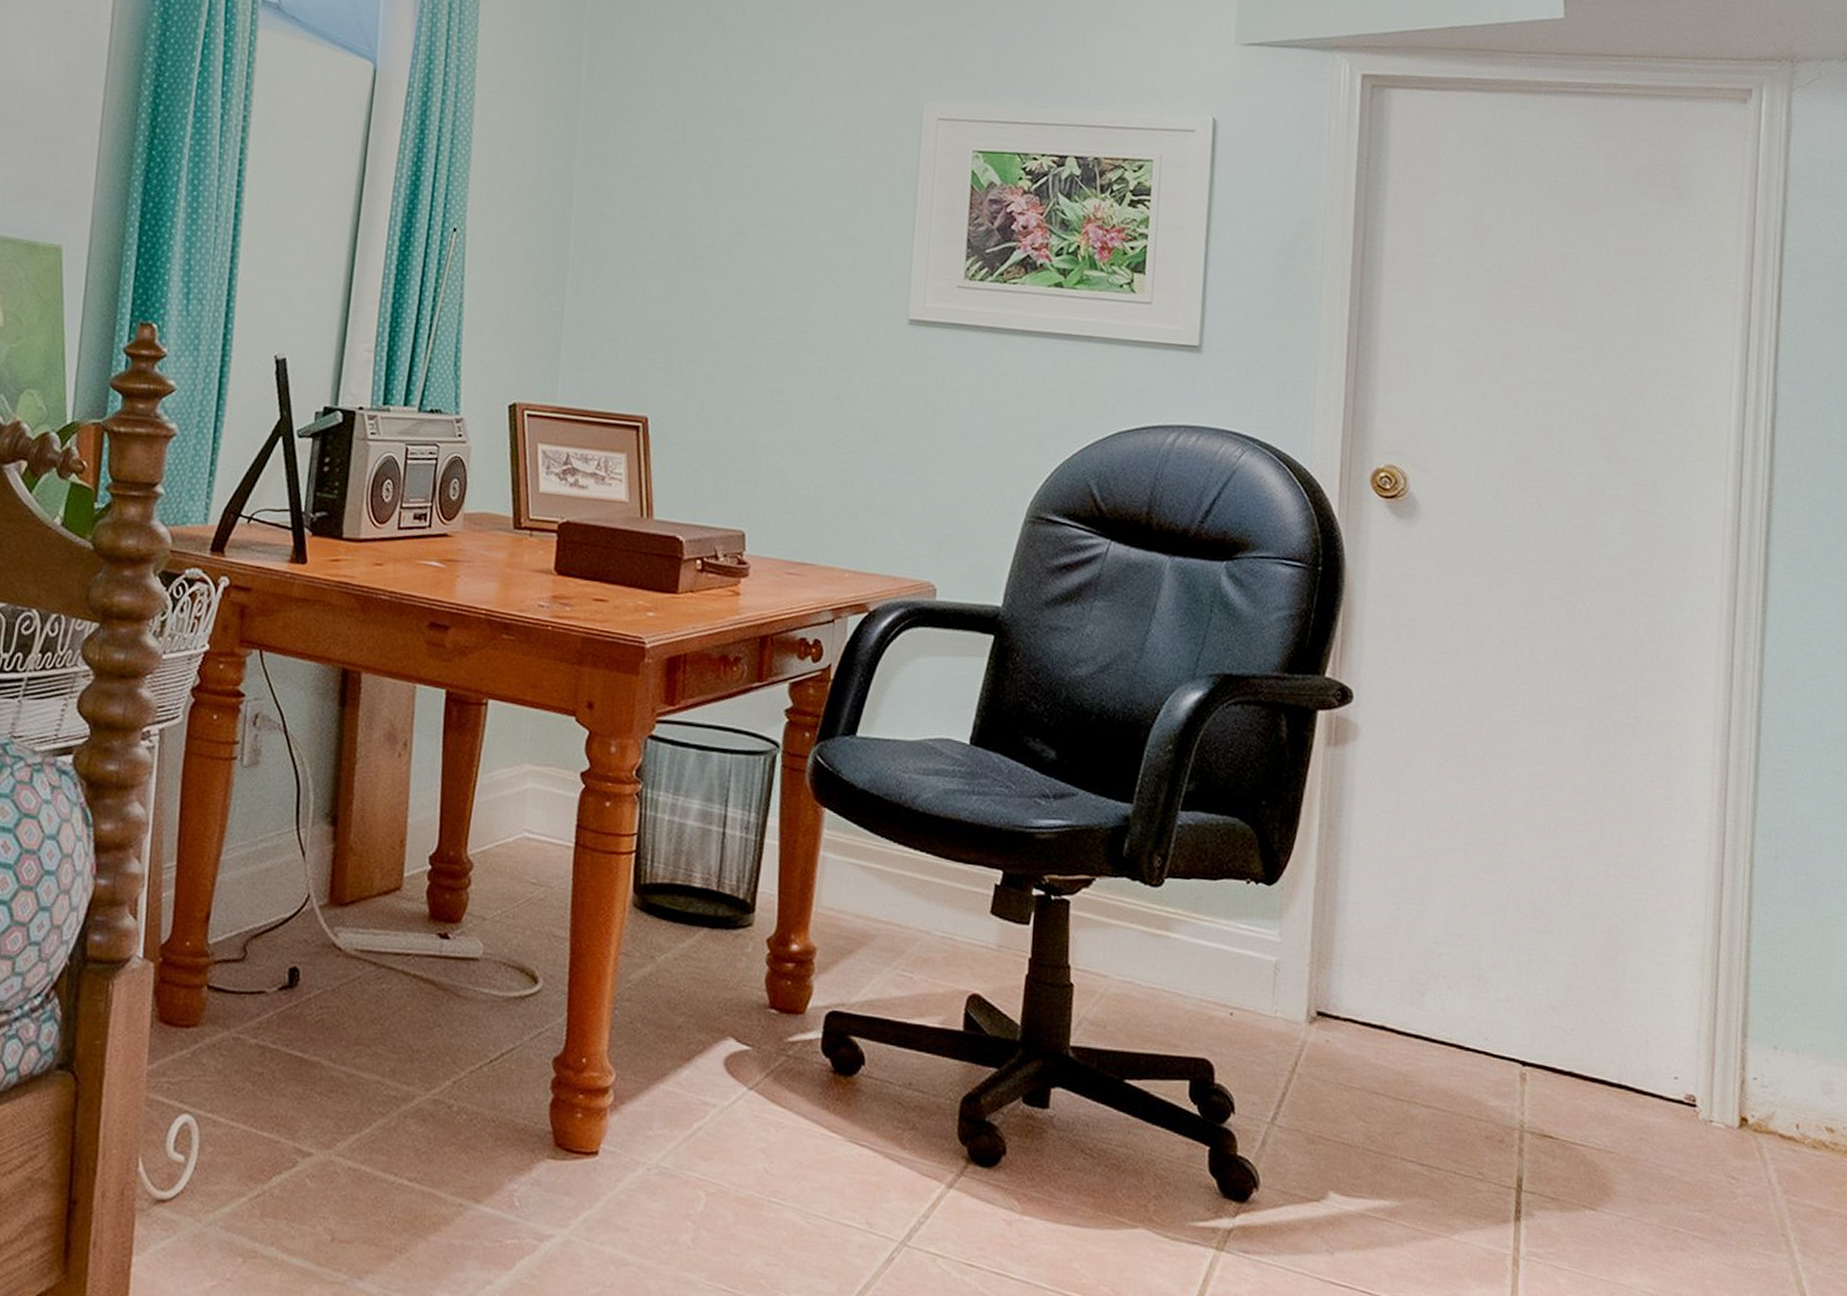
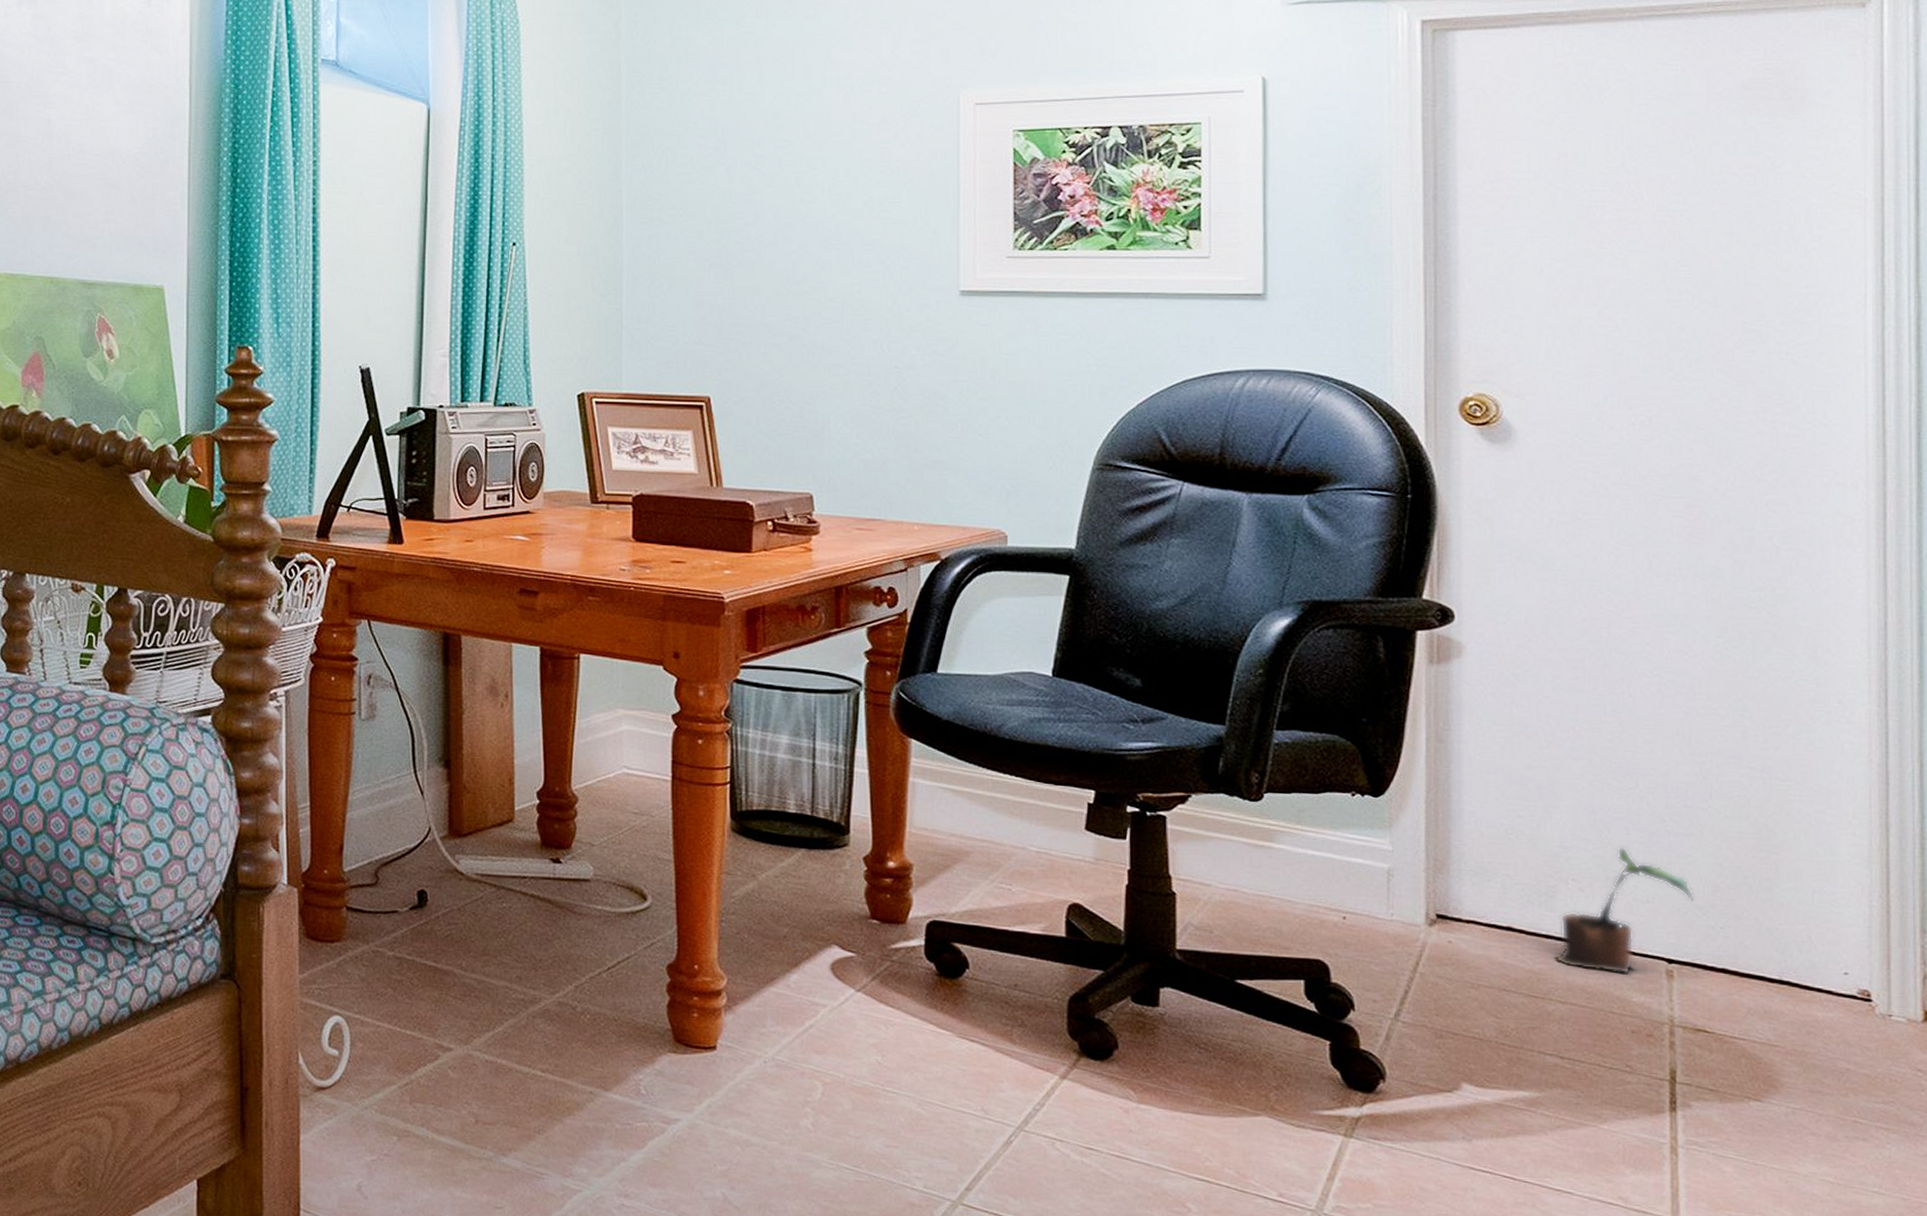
potted plant: none [1421,944,1549,1077] -> present [1555,847,1694,975]

